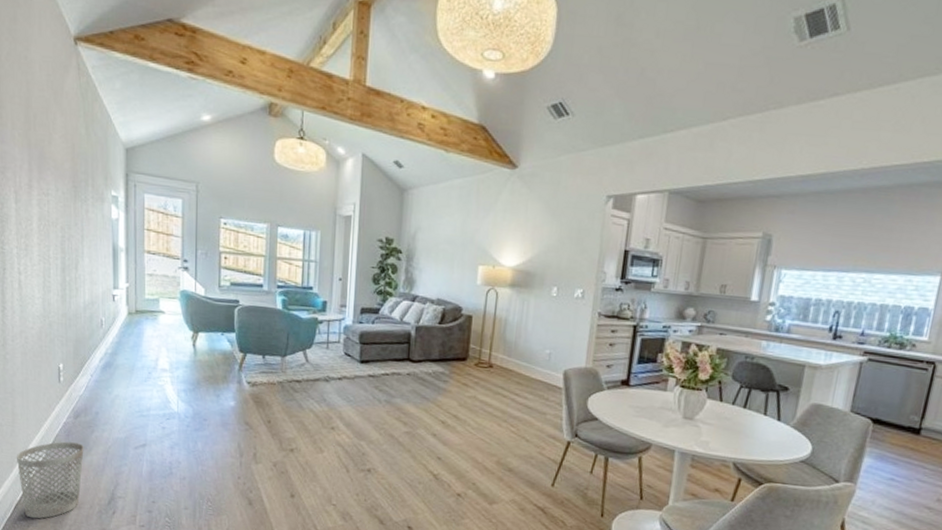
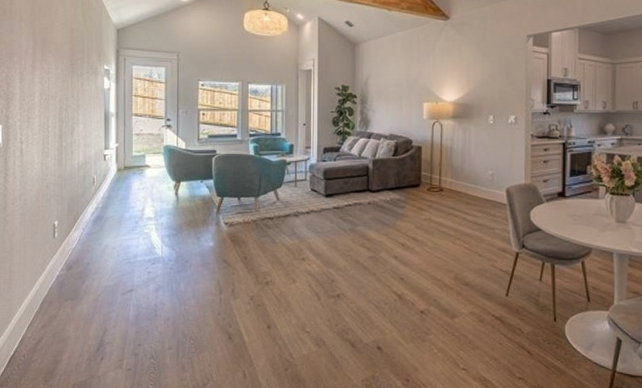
wastebasket: present [16,441,84,519] -> none [11,293,75,372]

